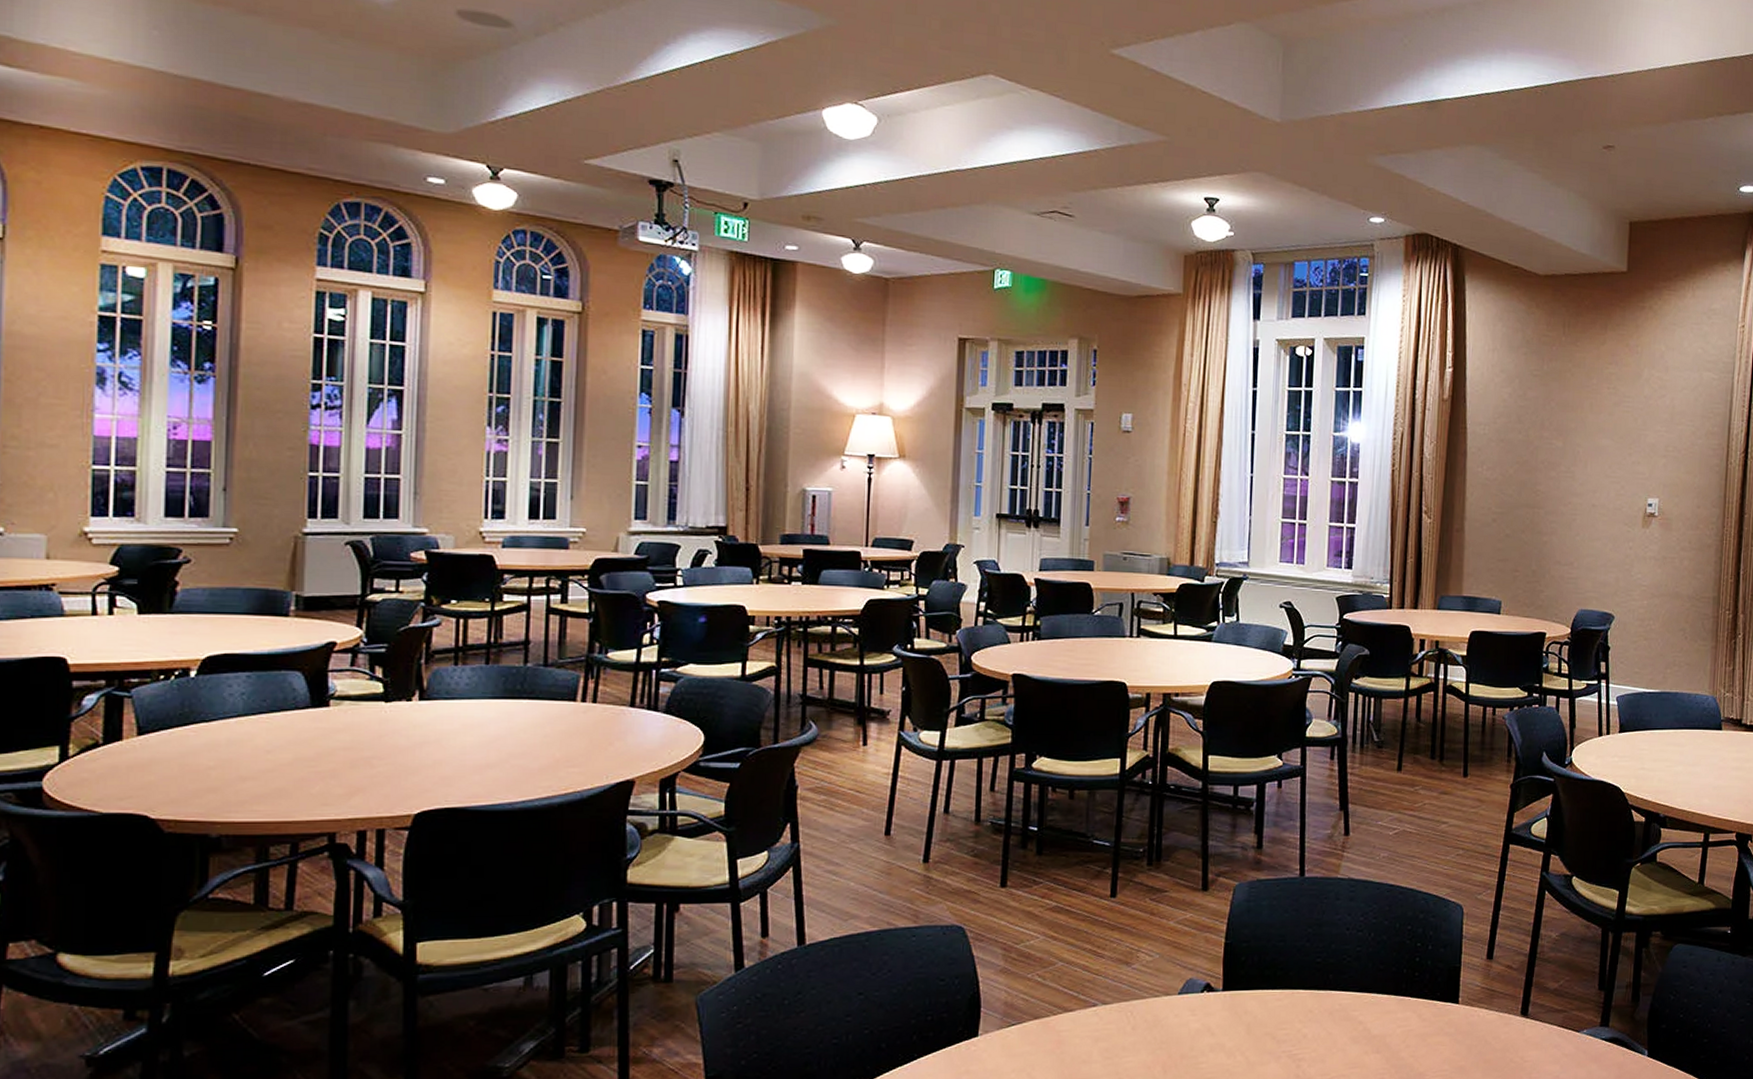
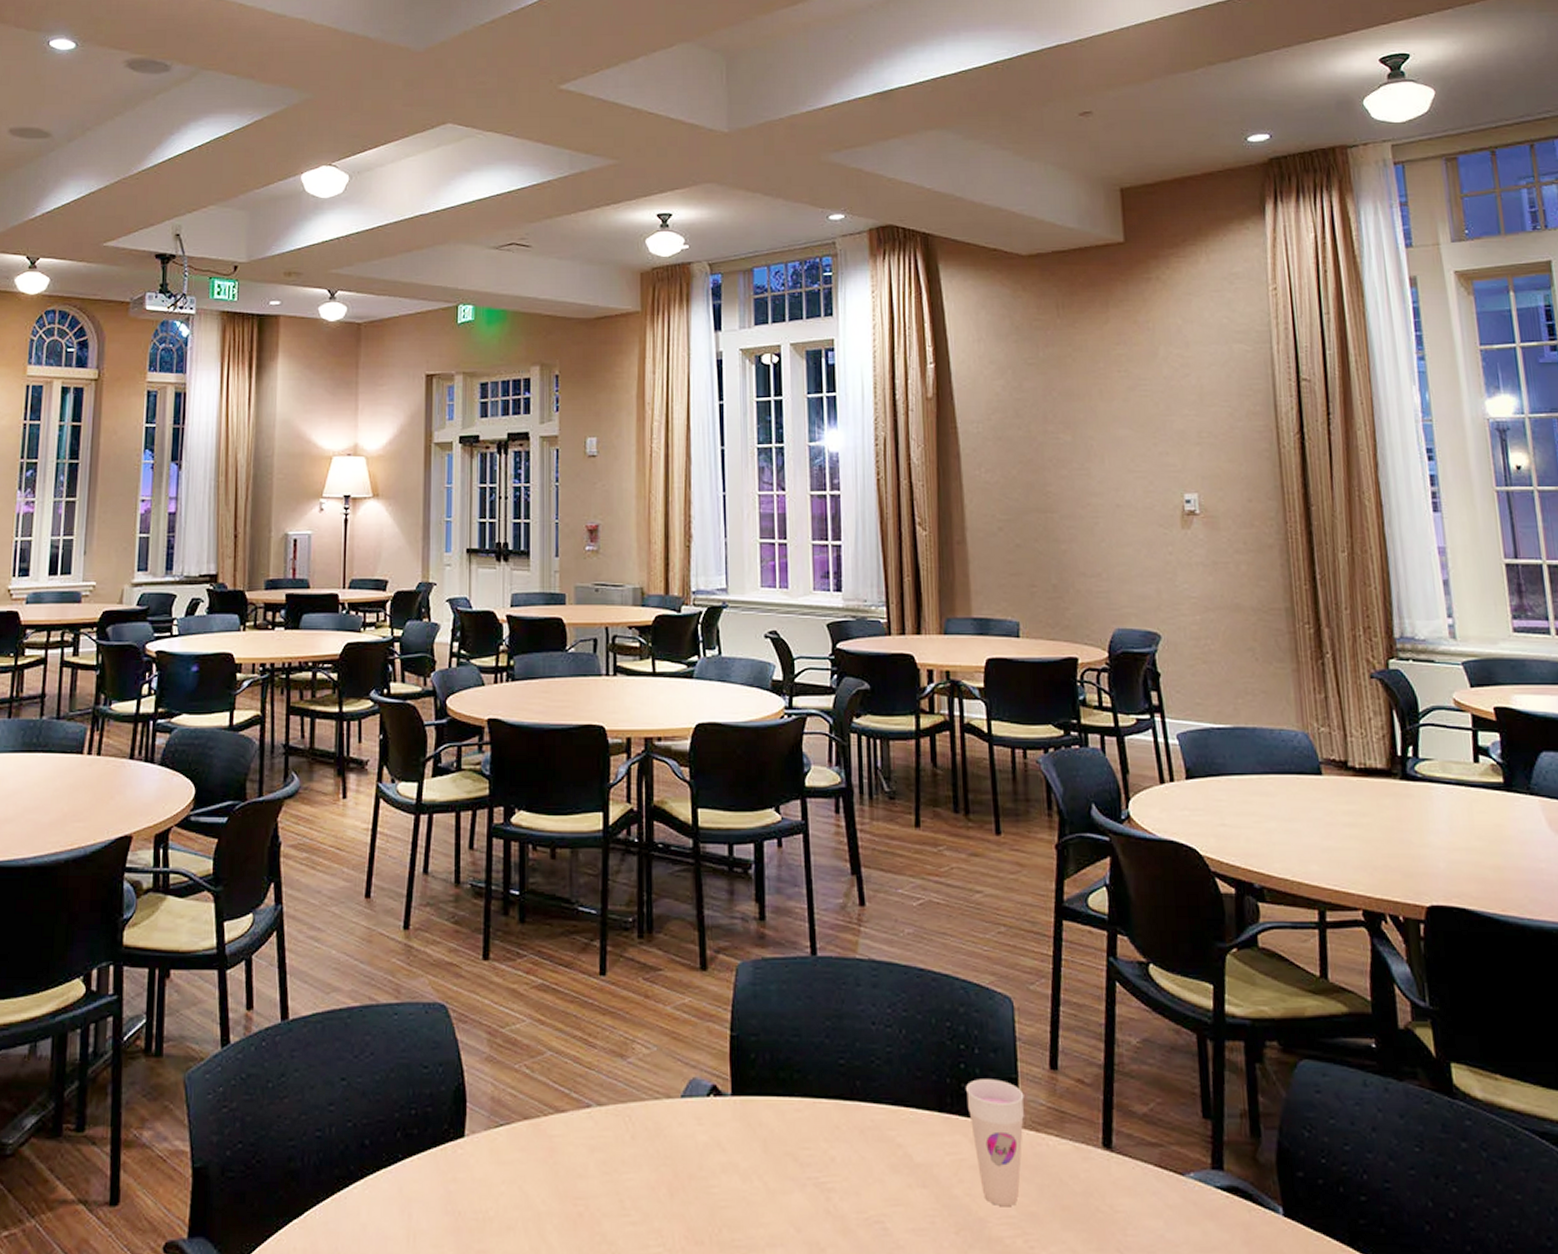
cup: none [1418,968,1464,1063] -> present [965,1079,1024,1206]

